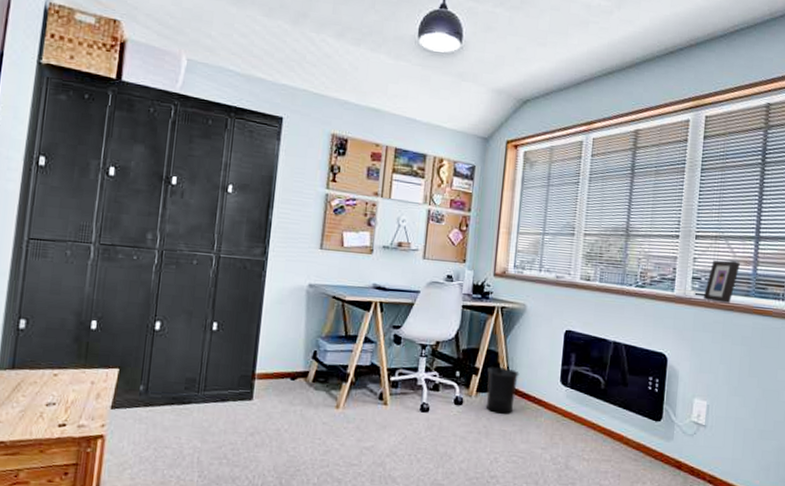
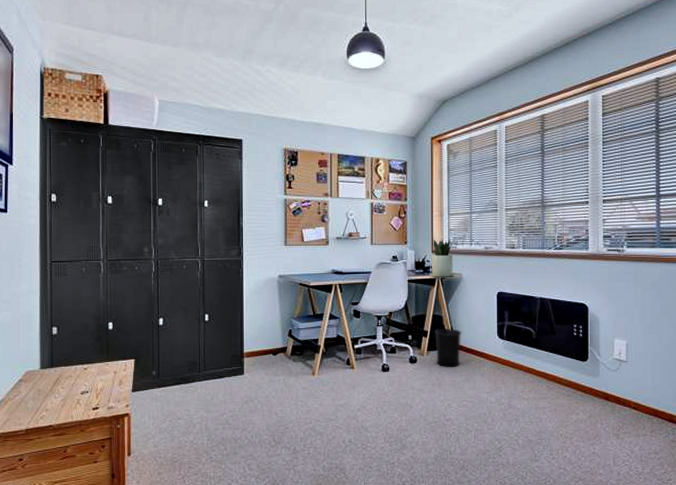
planter: none [488,260,519,307] -> present [429,239,455,277]
picture frame: present [703,260,740,304] -> none [614,219,644,256]

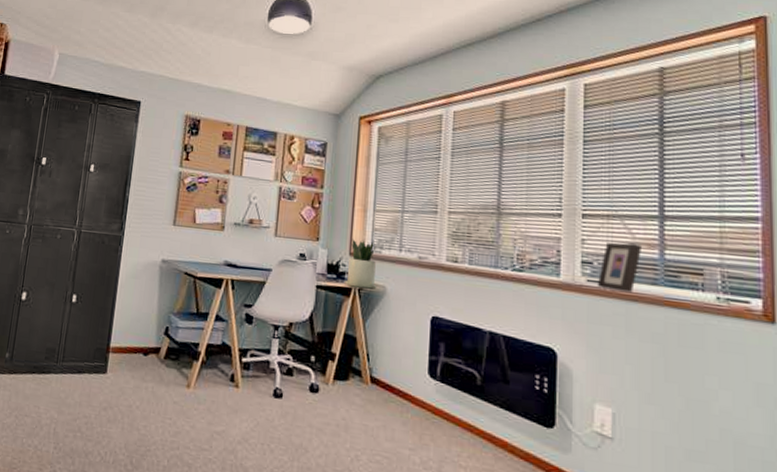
waste bin: present [435,329,462,367] -> none [344,353,381,407]
picture frame: none [614,219,644,256] -> present [597,242,641,294]

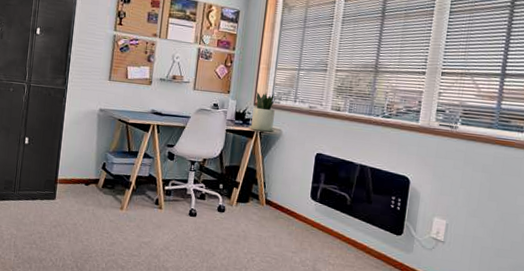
picture frame: present [597,242,641,294] -> none [446,95,484,135]

